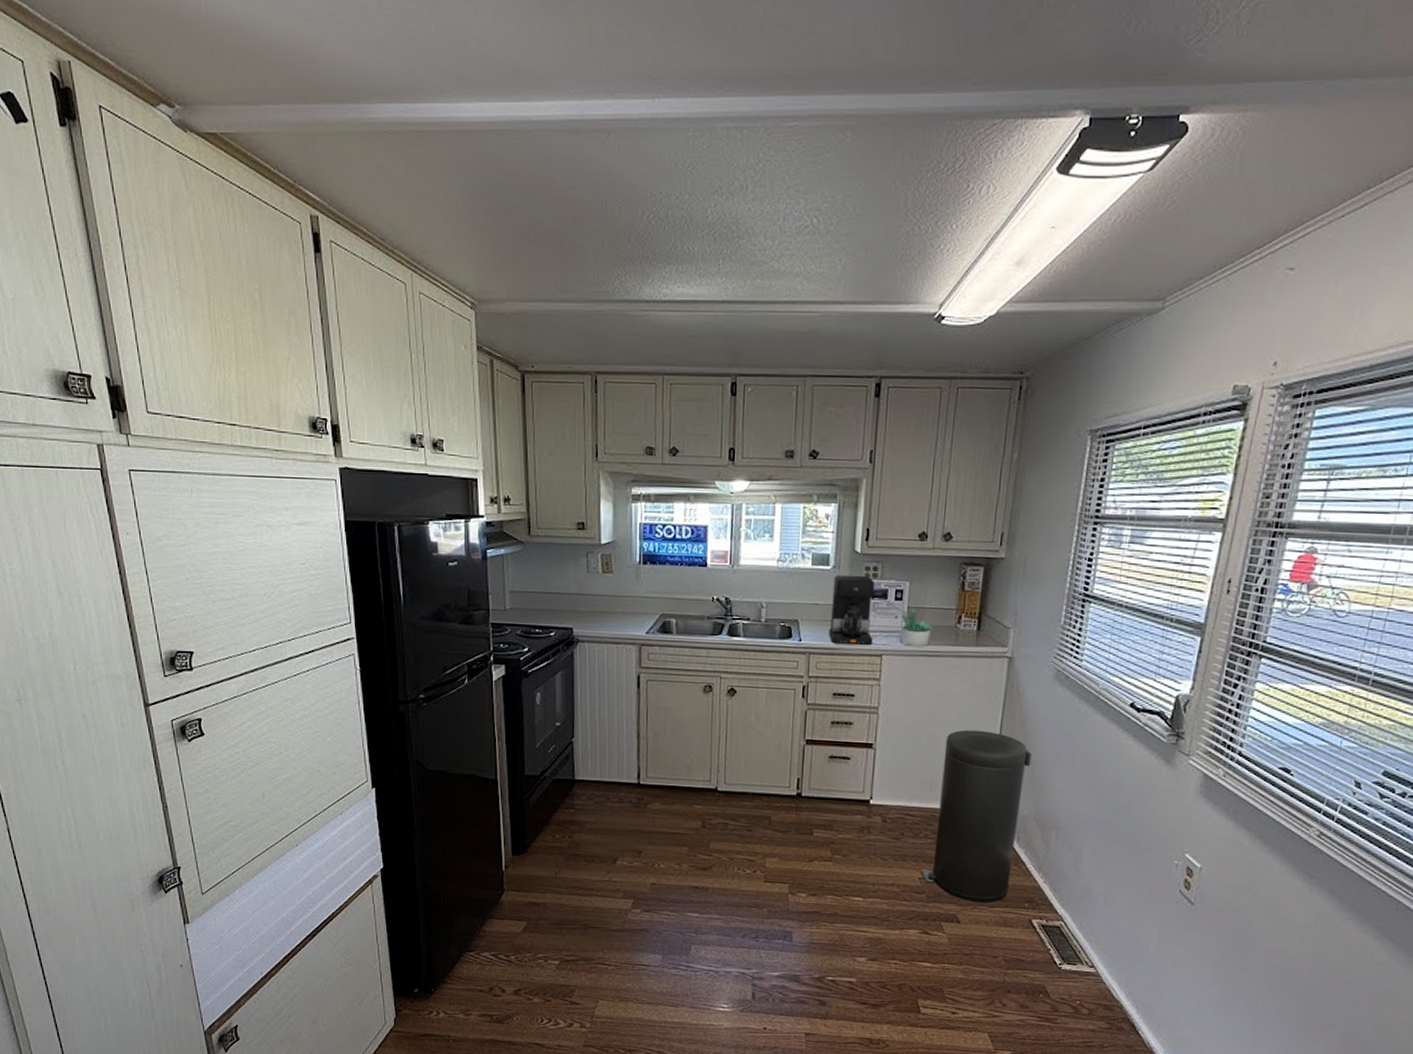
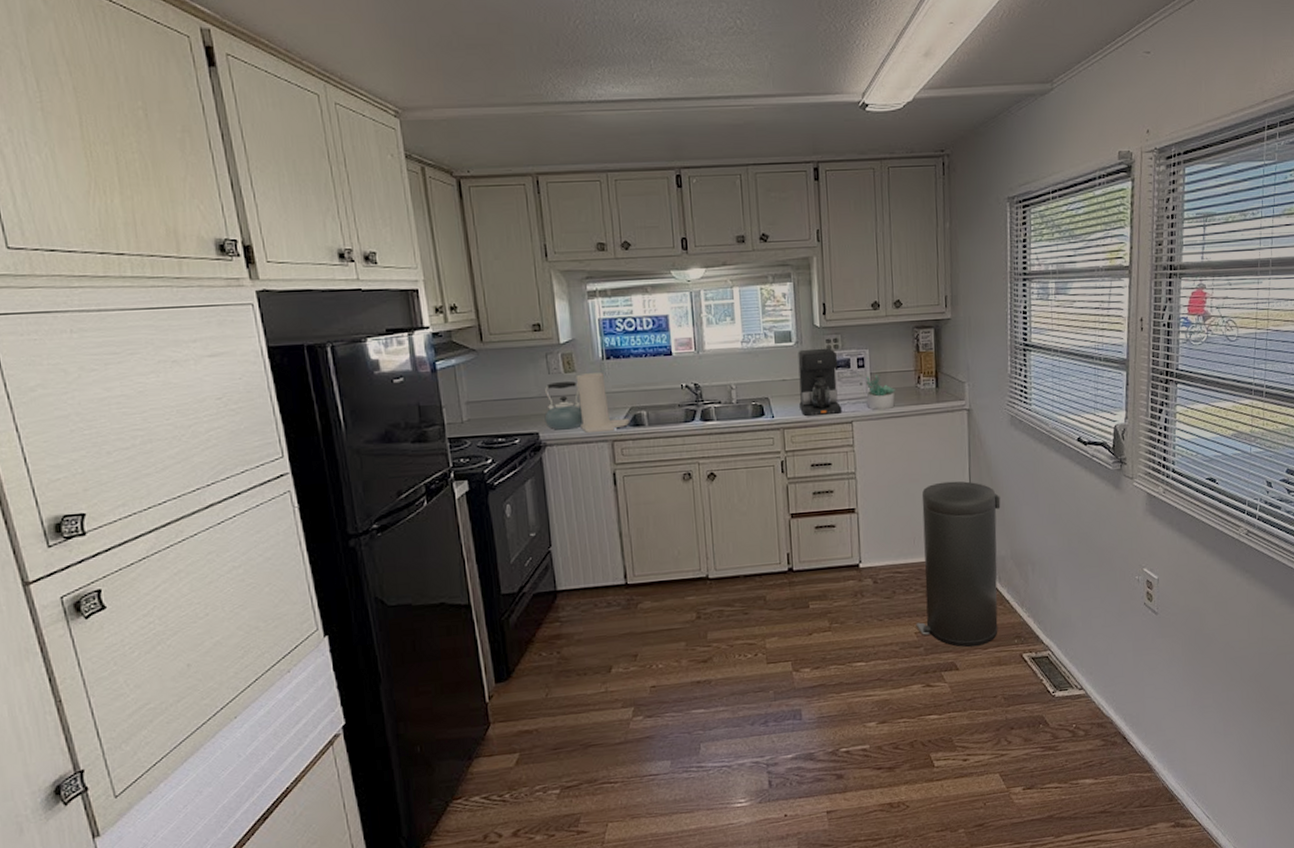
kettle: none [579,581,615,629] -> present [544,381,584,430]
paper towel: none [612,576,659,636] -> present [576,372,630,434]

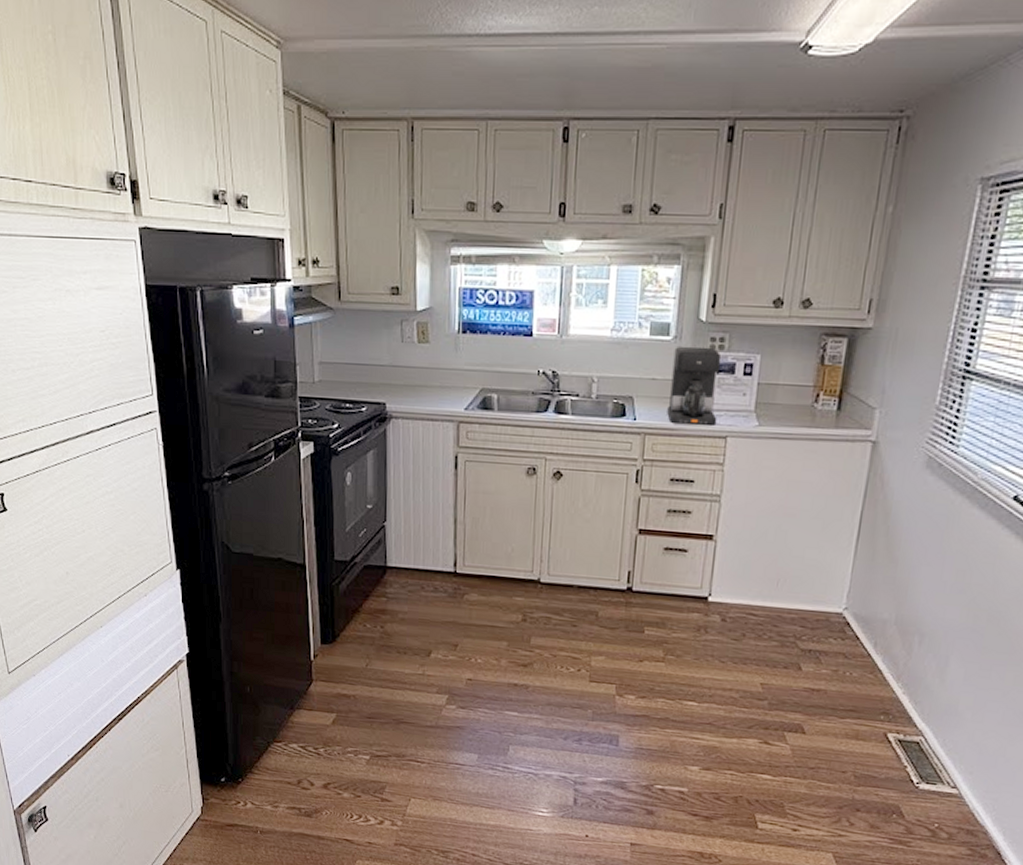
kettle: present [544,381,584,430] -> none [393,352,432,404]
paper towel: present [576,372,630,434] -> none [428,346,479,412]
succulent plant: present [865,374,897,411] -> none [748,384,787,429]
pedal bin: present [916,481,1001,647] -> none [763,521,895,713]

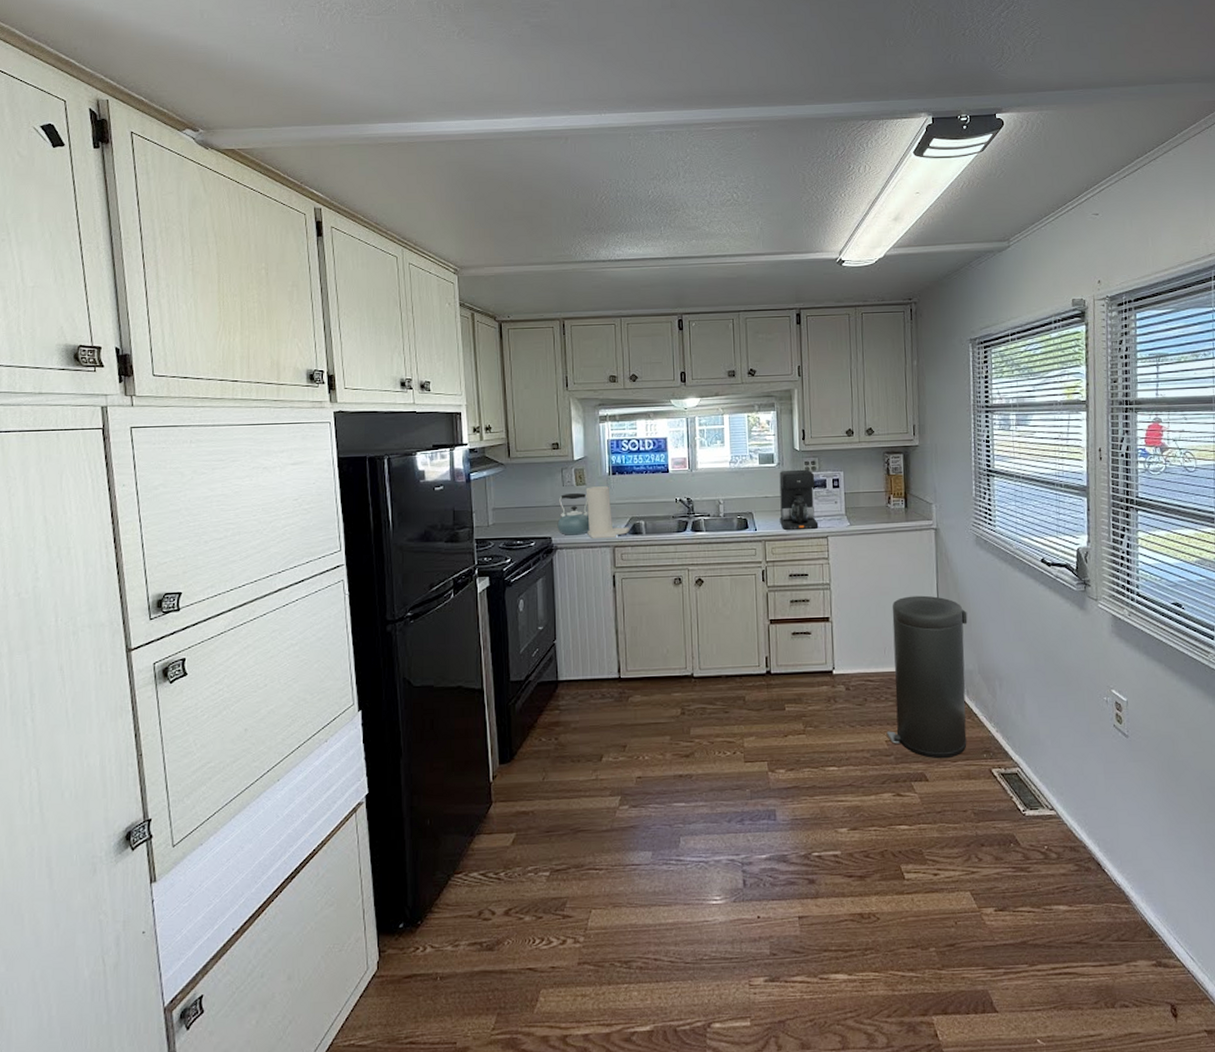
kettle: none [393,352,432,404] -> present [557,493,590,535]
paper towel: none [428,346,479,412] -> present [585,486,630,539]
pedal bin: none [763,521,895,713] -> present [886,595,968,758]

